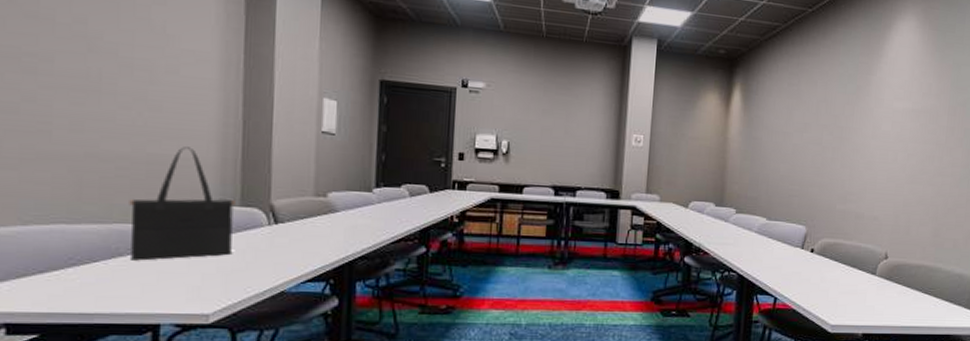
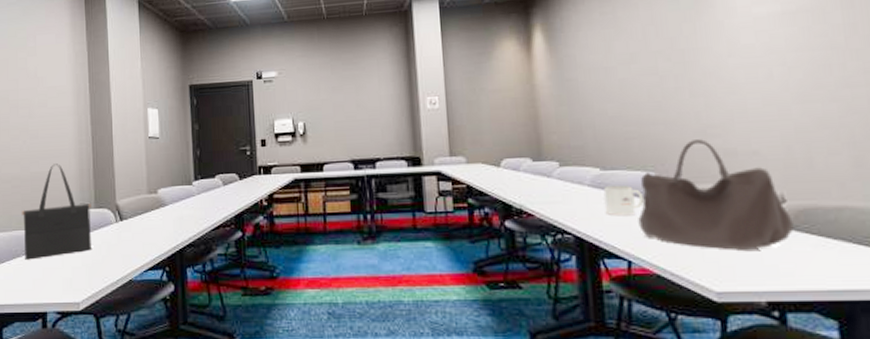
mug: none [764,233,794,261] -> present [603,185,644,216]
handbag: none [787,203,890,293] -> present [638,139,794,249]

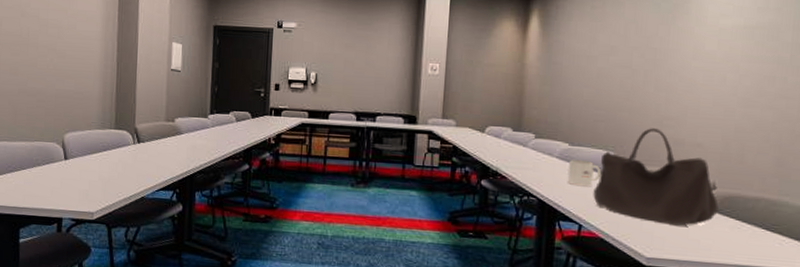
tote bag: present [21,164,91,260] -> none [44,84,111,169]

